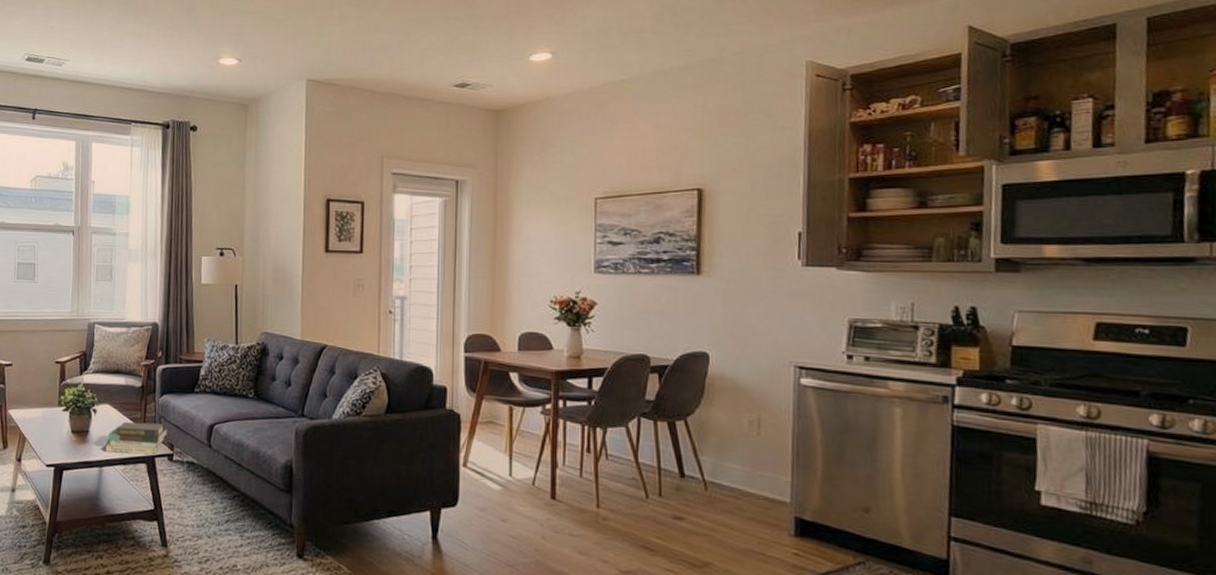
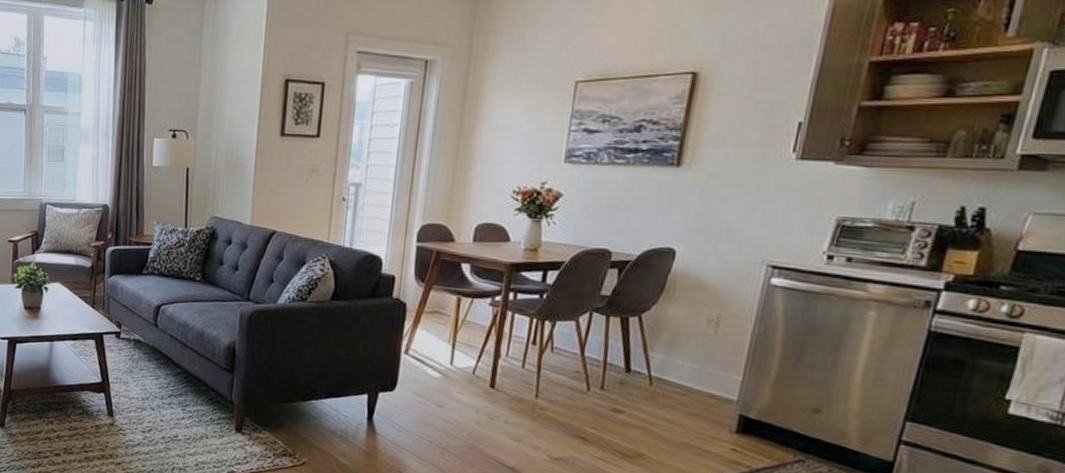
books: present [105,421,168,455] -> none [56,300,116,332]

